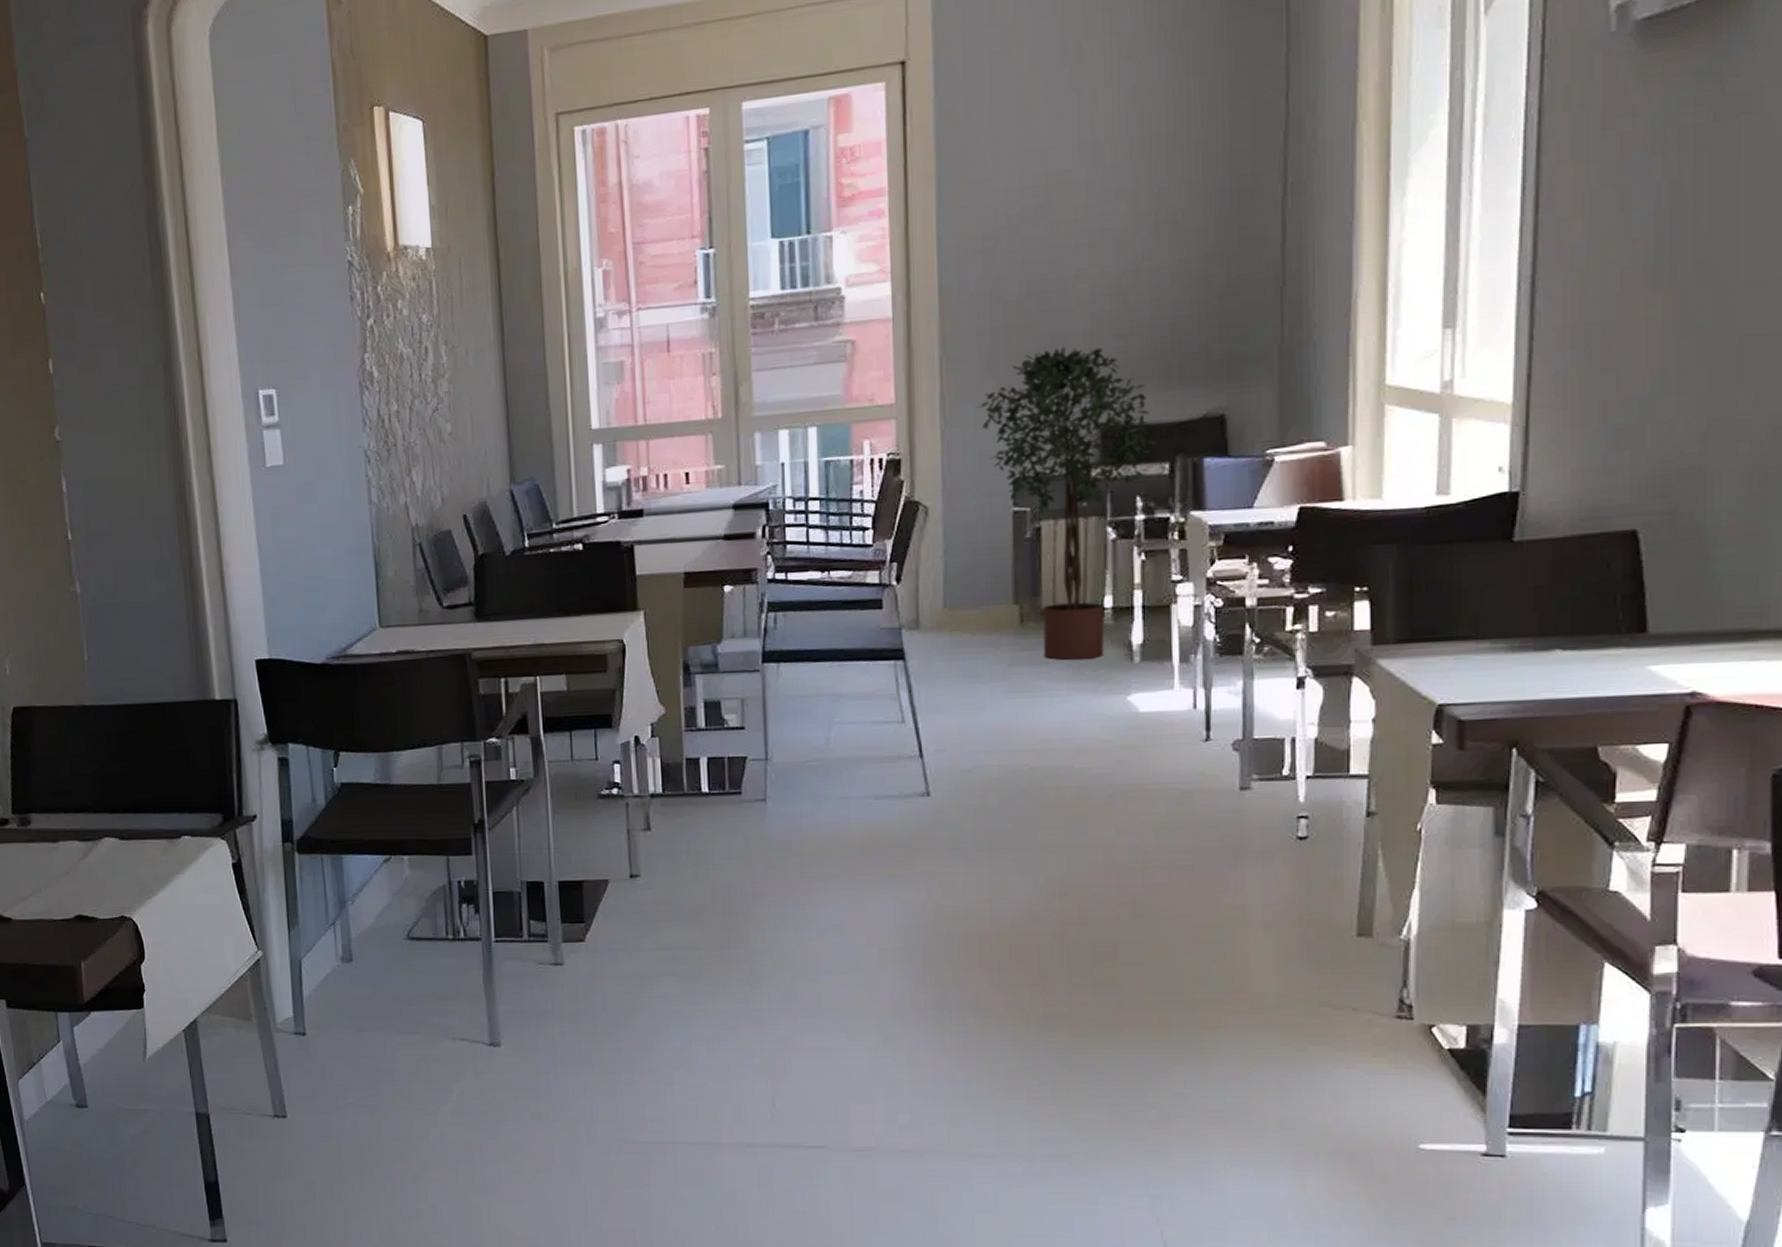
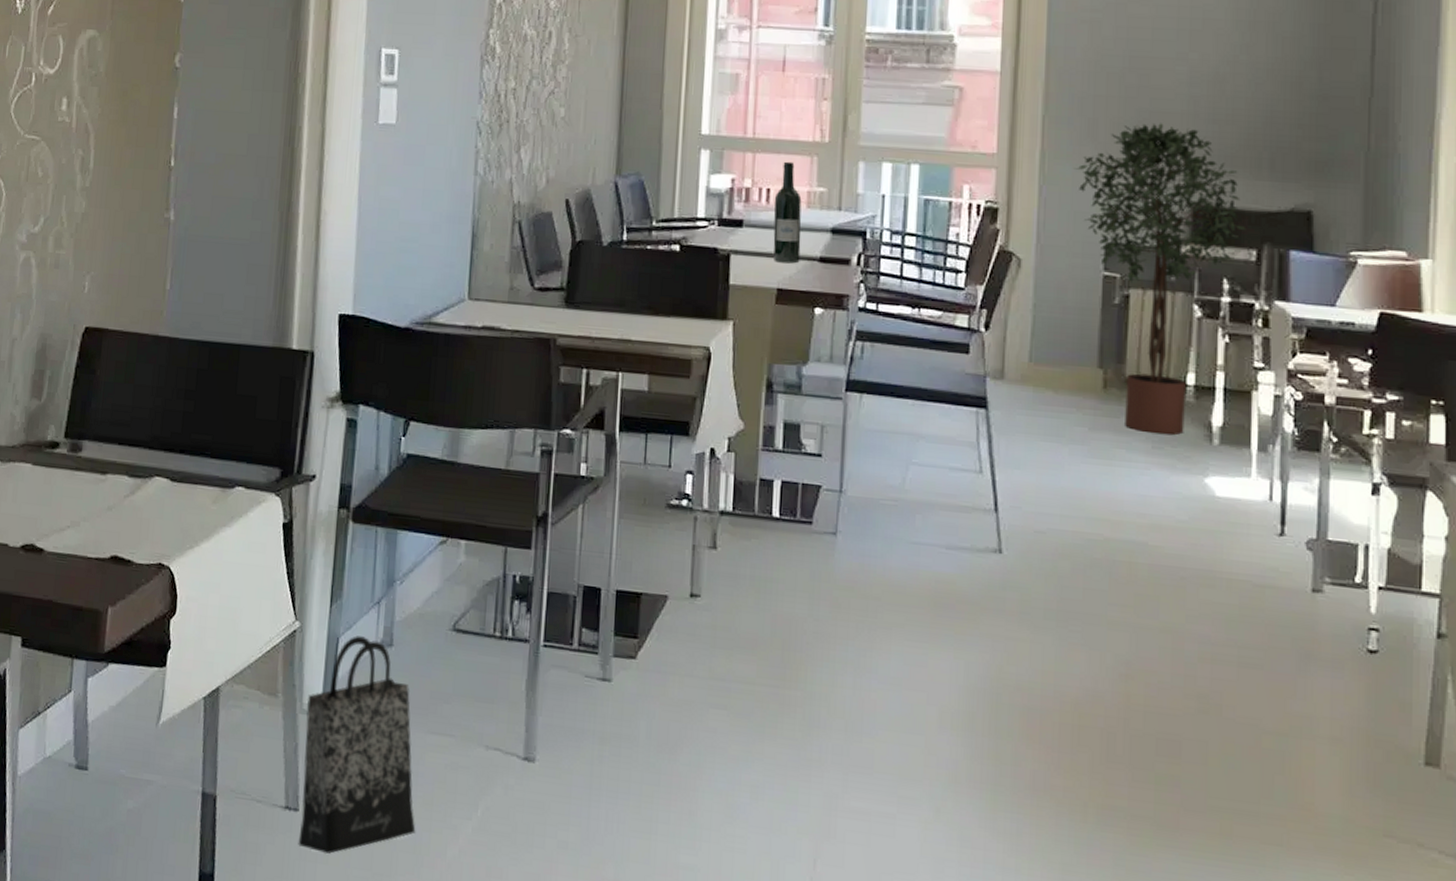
shopping bag: none [279,956,398,1150] -> present [298,635,416,854]
wine bottle: none [672,443,705,547] -> present [772,161,802,264]

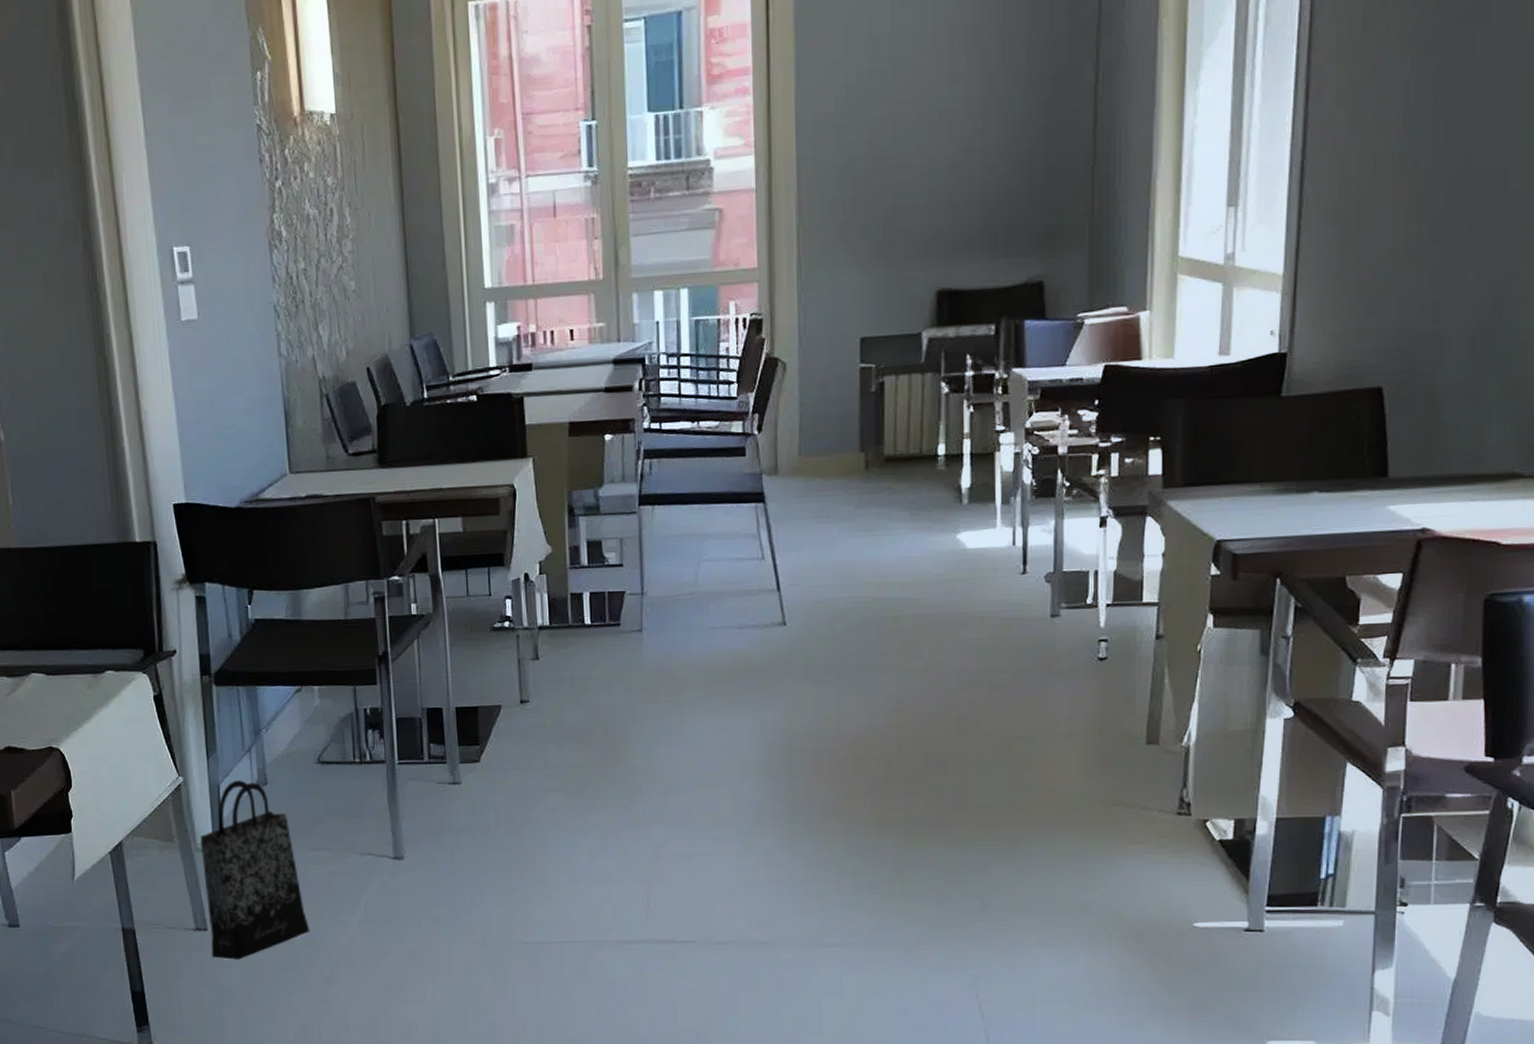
wine bottle: present [772,161,802,264] -> none [558,302,587,399]
potted tree: present [1075,123,1246,435] -> none [829,217,985,502]

